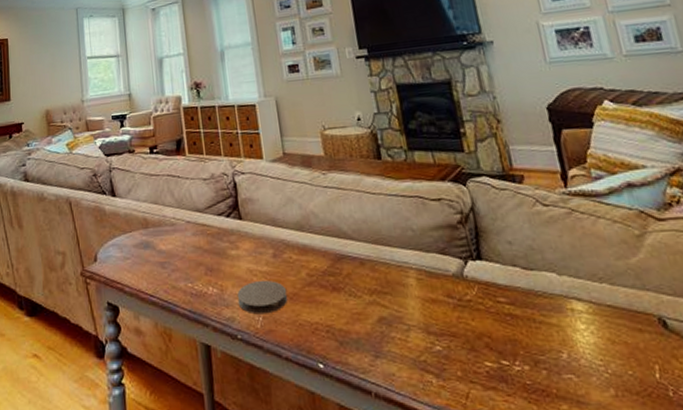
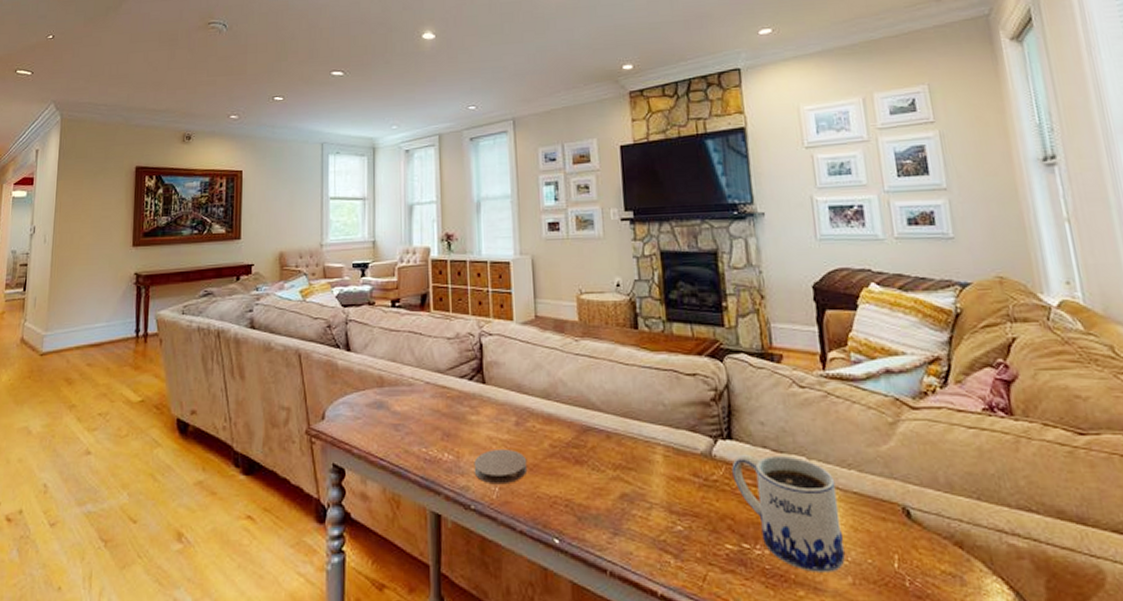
mug: none [484,272,606,386] -> present [732,453,845,572]

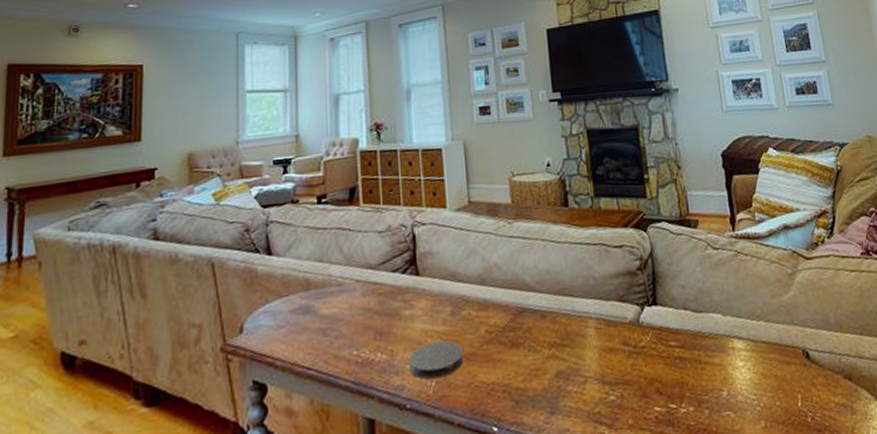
mug: present [732,453,845,572] -> none [657,314,758,422]

